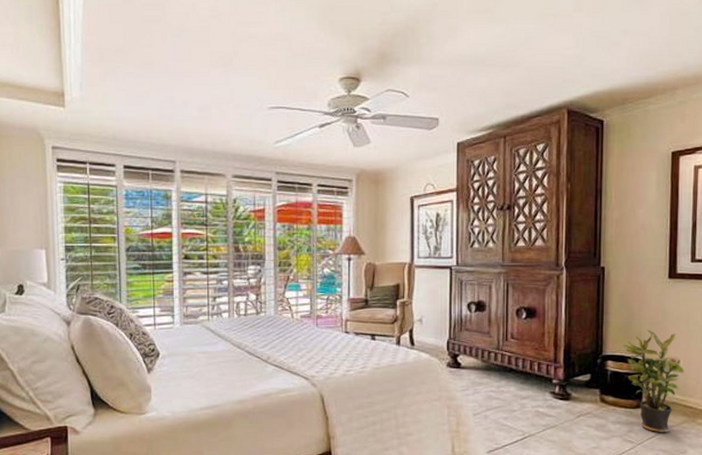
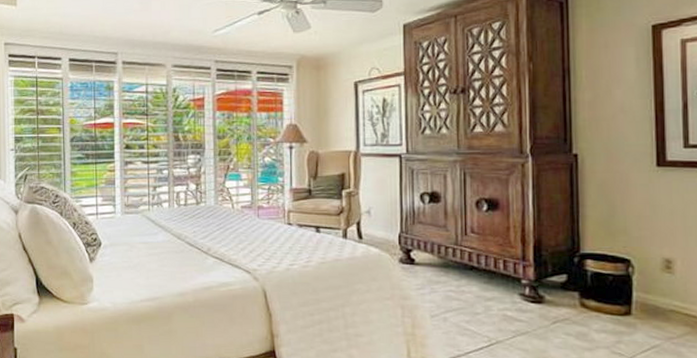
potted plant: present [623,329,685,433] -> none [604,224,684,346]

